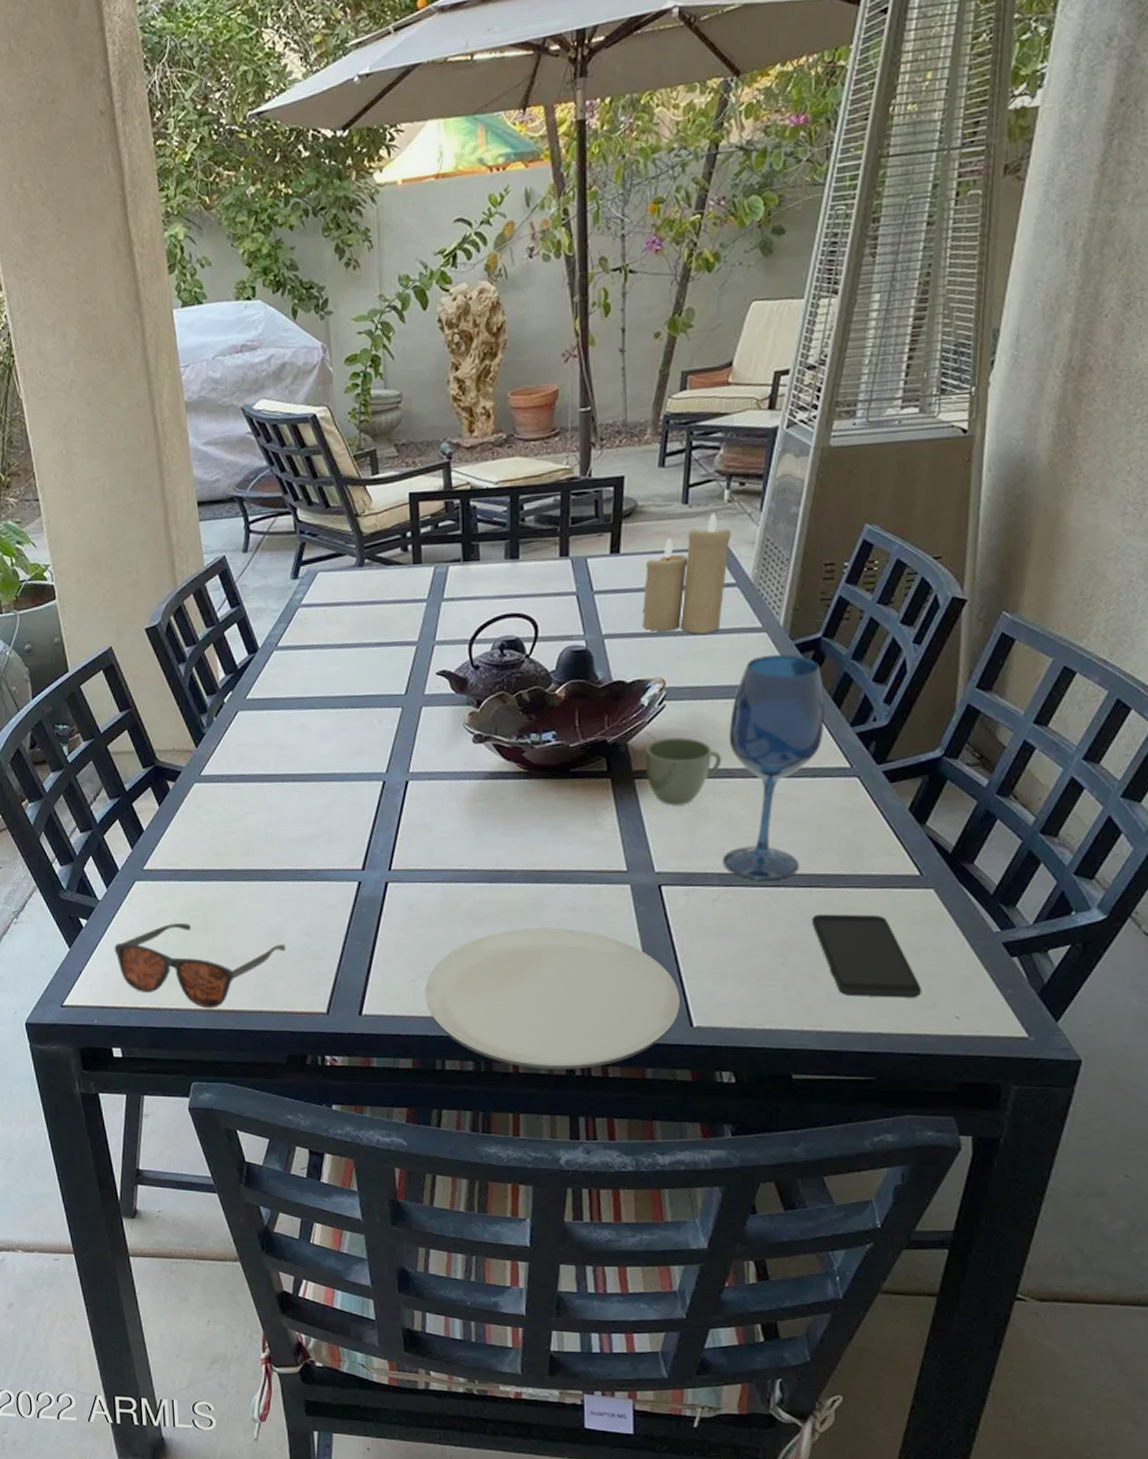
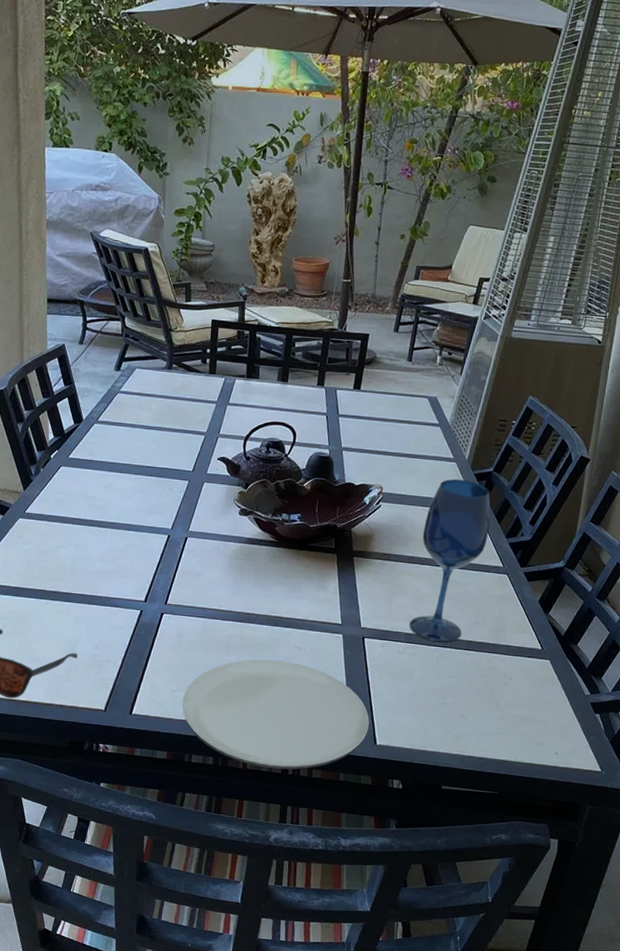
candle: present [641,513,732,635] -> none [370,371,440,458]
cup: present [645,737,722,805] -> none [362,529,417,580]
mobile phone: present [811,914,922,998] -> none [466,670,535,737]

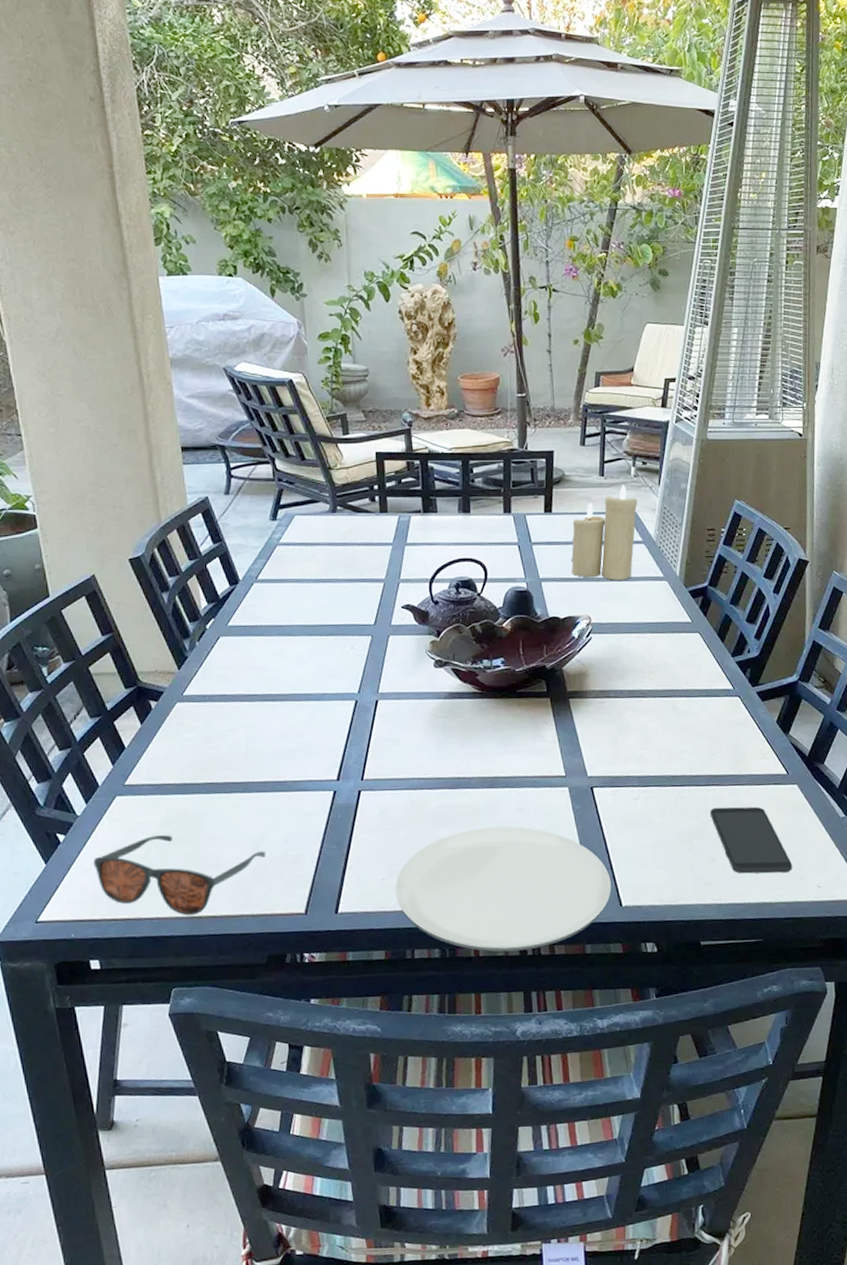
candle: none [370,371,440,458] -> present [571,484,638,581]
wineglass: present [410,479,491,642] -> none [641,598,713,781]
mobile phone: none [466,670,535,737] -> present [710,806,793,874]

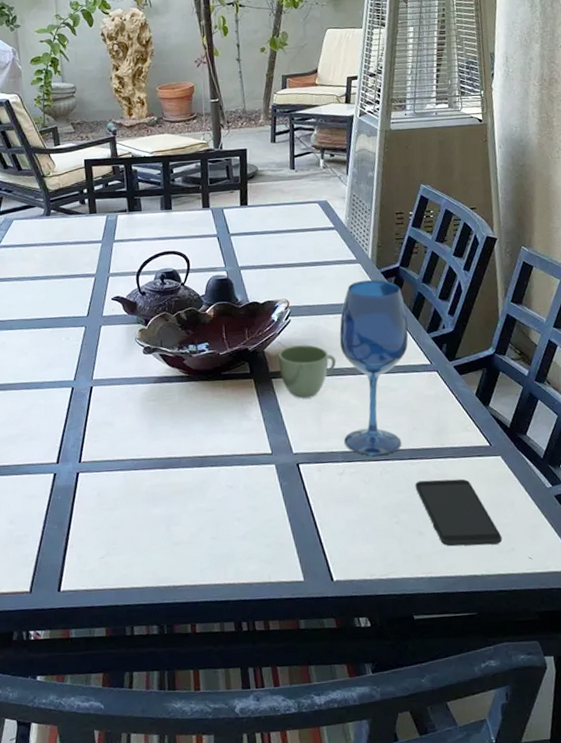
plate: present [395,826,611,952] -> none [113,504,322,628]
candle: present [571,484,638,581] -> none [267,176,328,266]
cup: none [577,664,637,720] -> present [278,345,337,399]
wineglass: none [641,598,713,781] -> present [339,279,409,456]

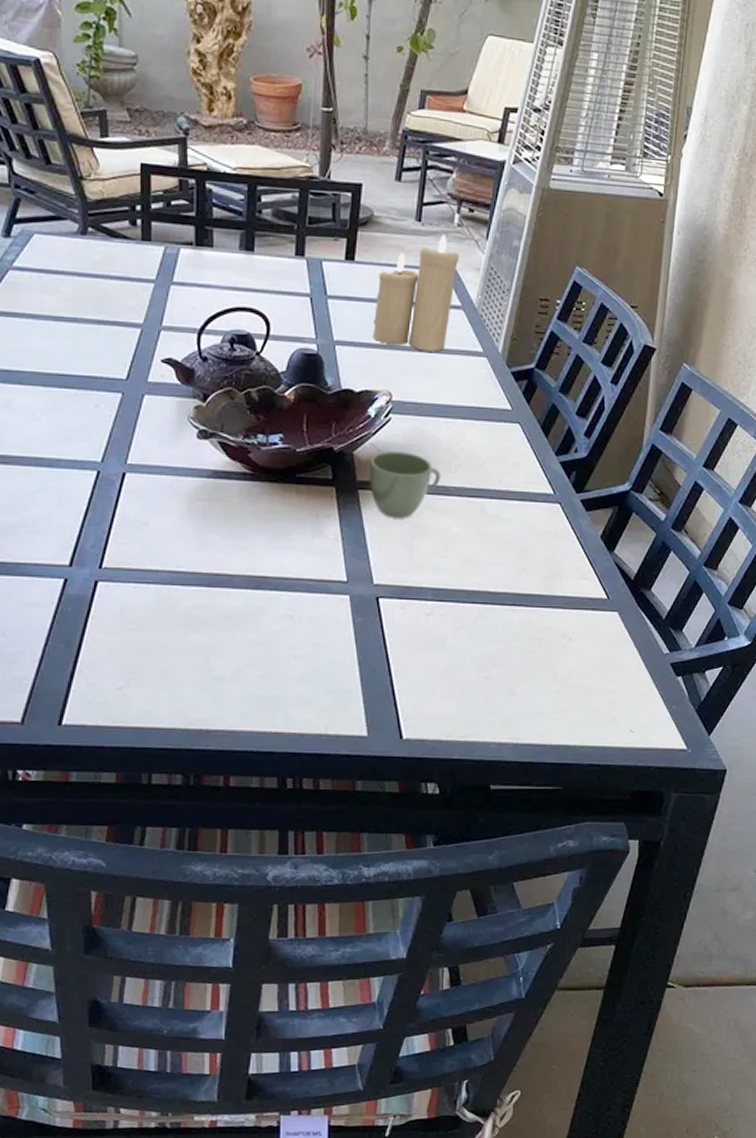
candle: none [267,176,328,266] -> present [372,234,460,352]
wineglass: present [339,279,409,456] -> none [438,379,535,597]
mobile phone: present [415,478,503,547] -> none [513,632,604,712]

